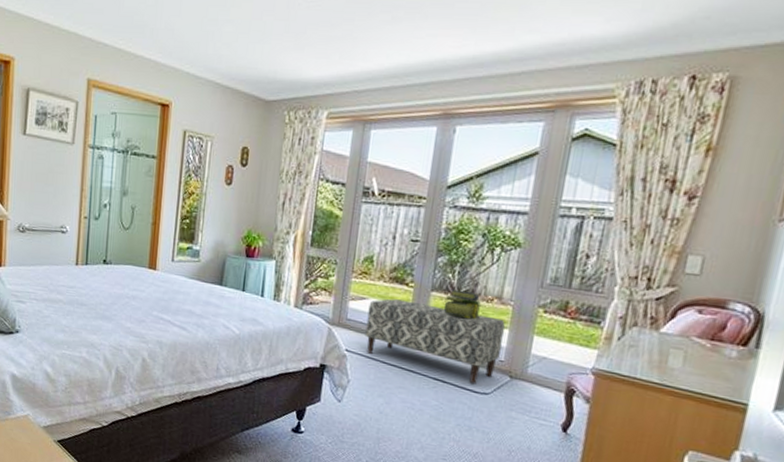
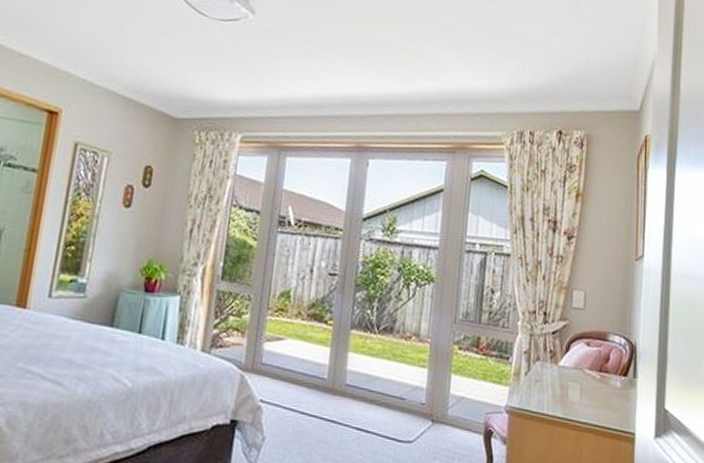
bench: present [365,298,505,385] -> none [282,338,424,432]
stack of books: present [443,289,482,319] -> none [363,326,401,358]

